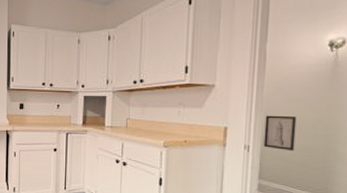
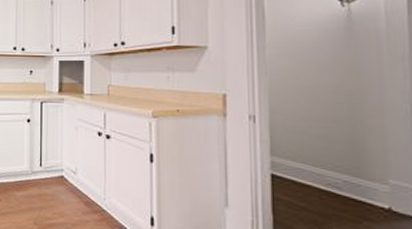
wall art: present [263,115,297,152] -> none [271,80,311,123]

